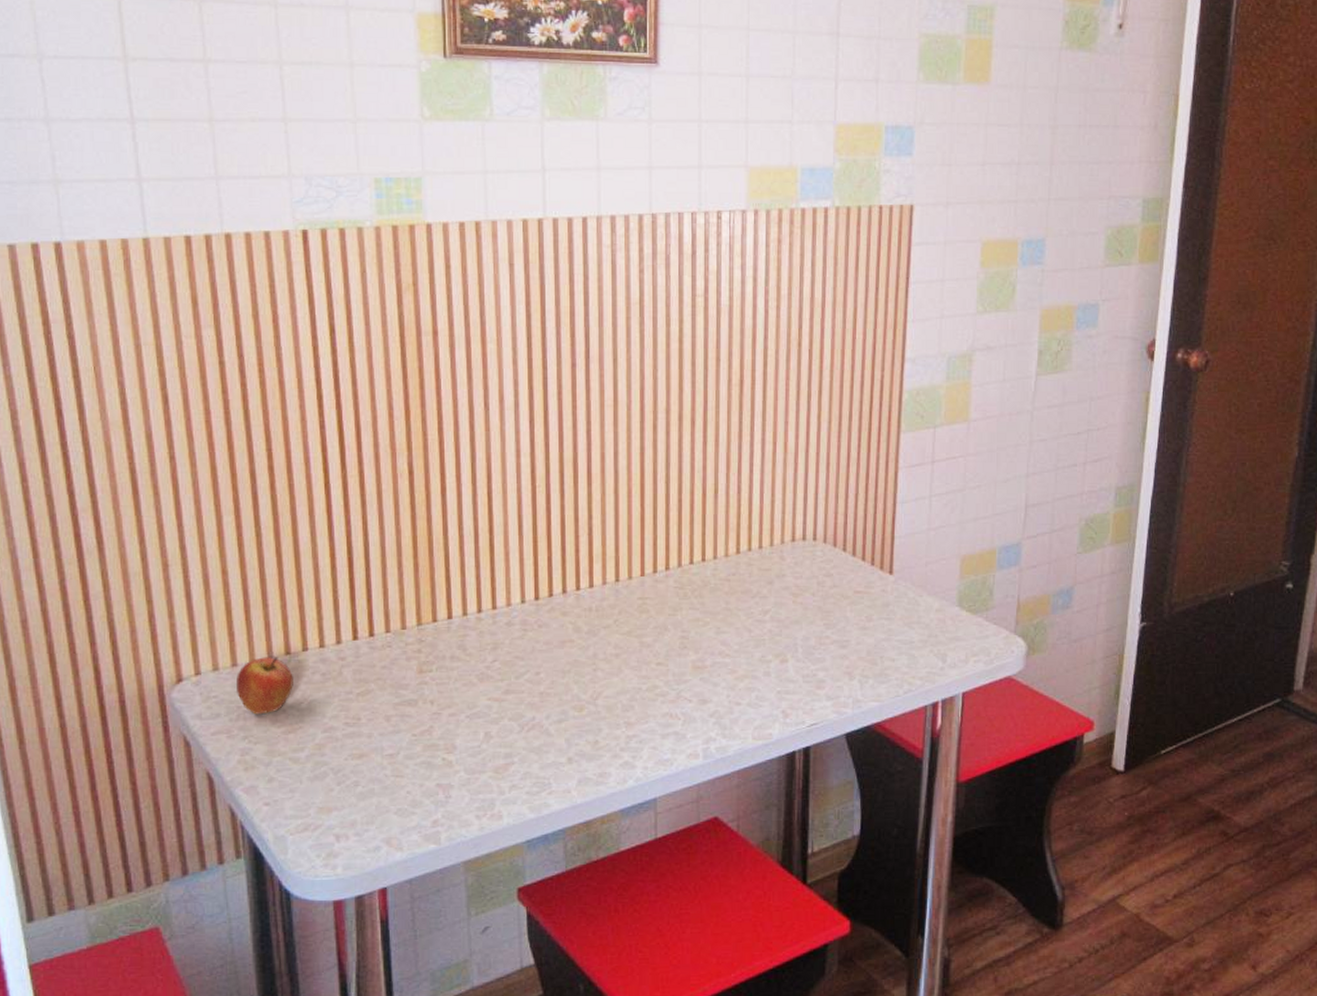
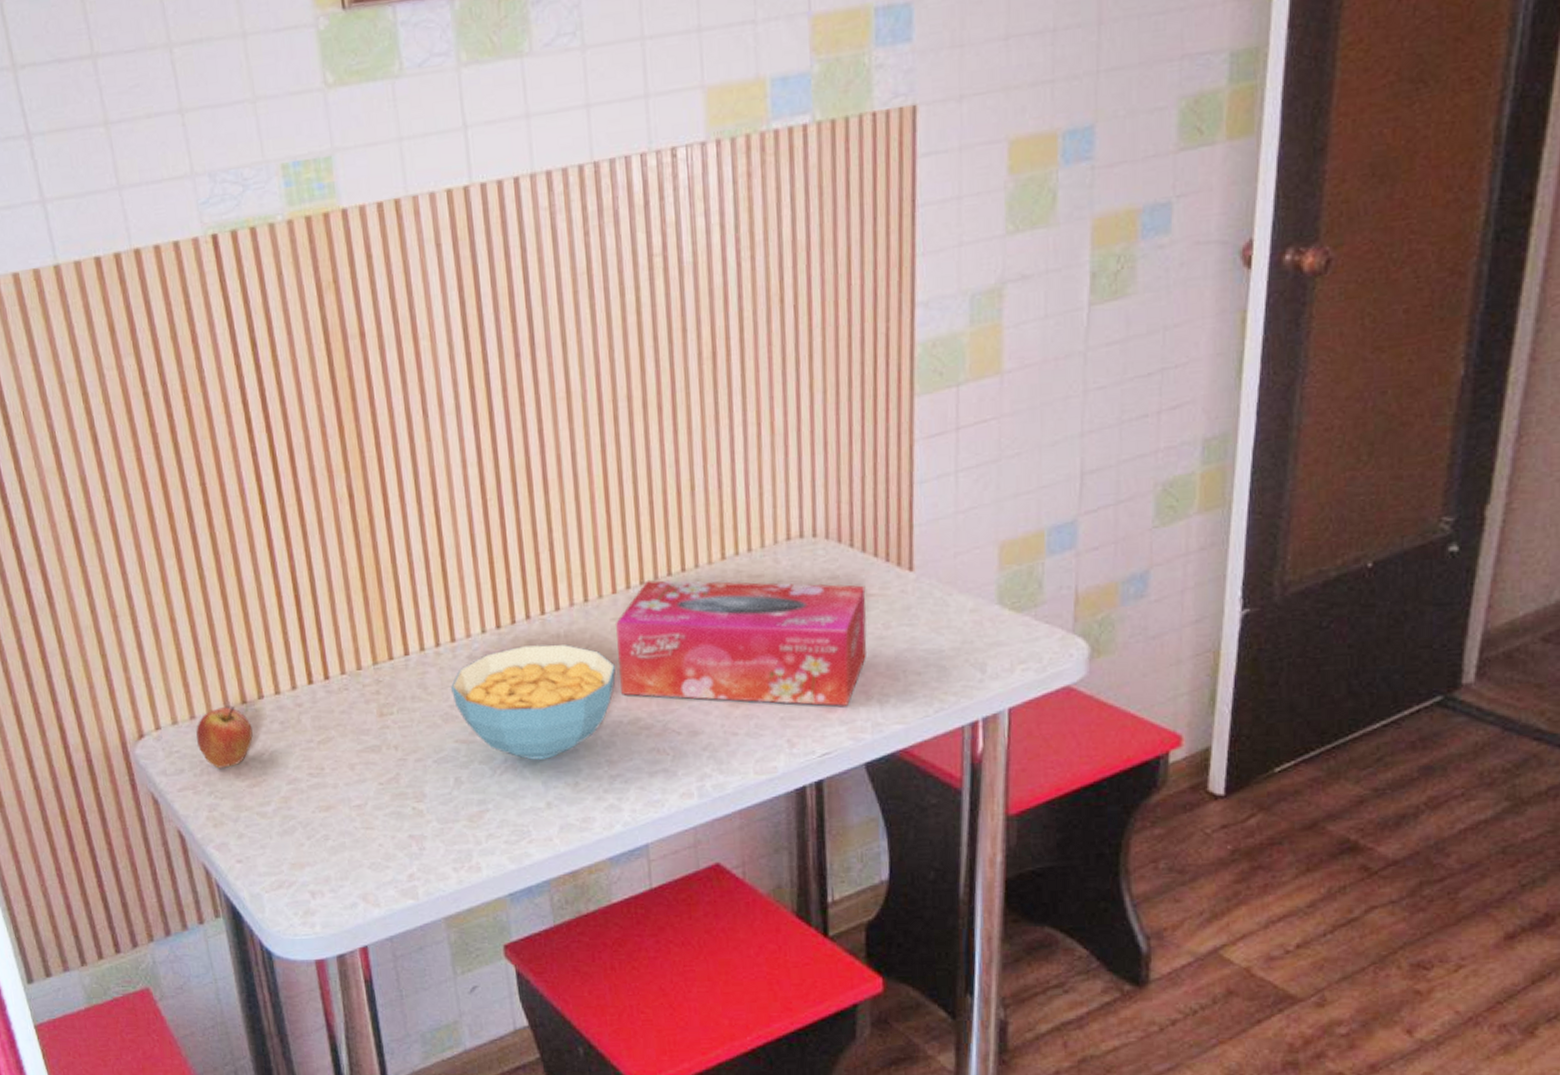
cereal bowl: none [489,617,638,719] -> present [451,644,616,760]
tissue box: none [641,567,854,685] -> present [614,580,867,707]

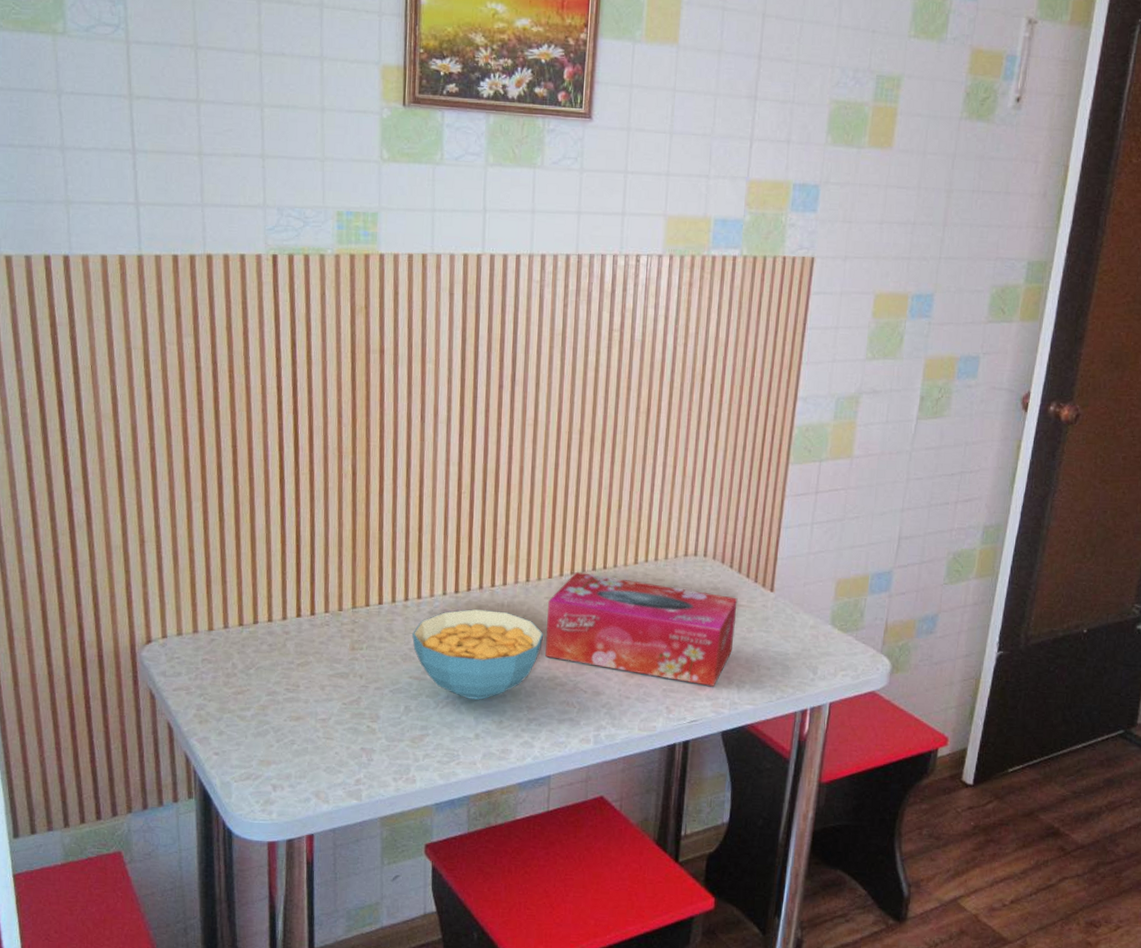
fruit: present [196,707,253,769] -> none [196,626,244,676]

